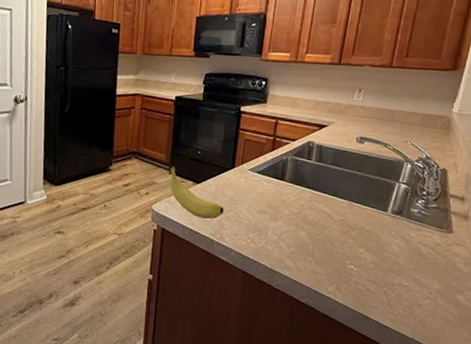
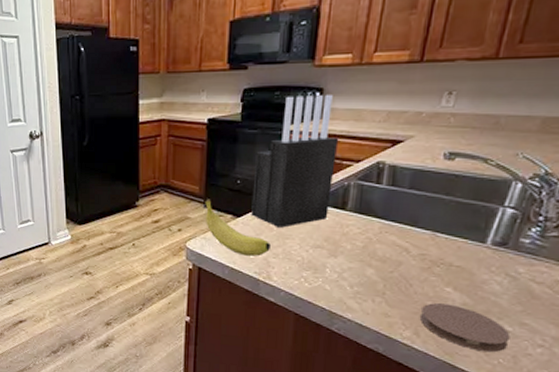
knife block: none [209,82,280,195] -> present [251,95,339,229]
coaster: none [340,262,407,304] -> present [419,303,510,353]

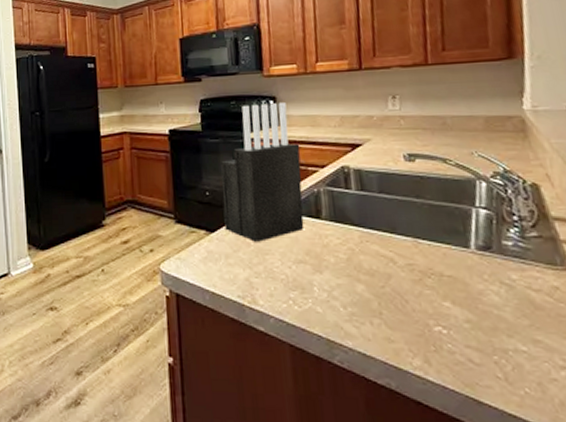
fruit: present [205,199,270,256] -> none [175,213,251,277]
coaster: present [419,303,510,353] -> none [425,322,529,380]

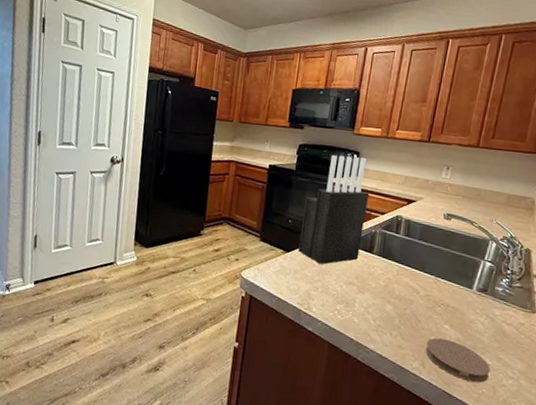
coaster: none [425,322,529,380] -> present [425,338,490,383]

